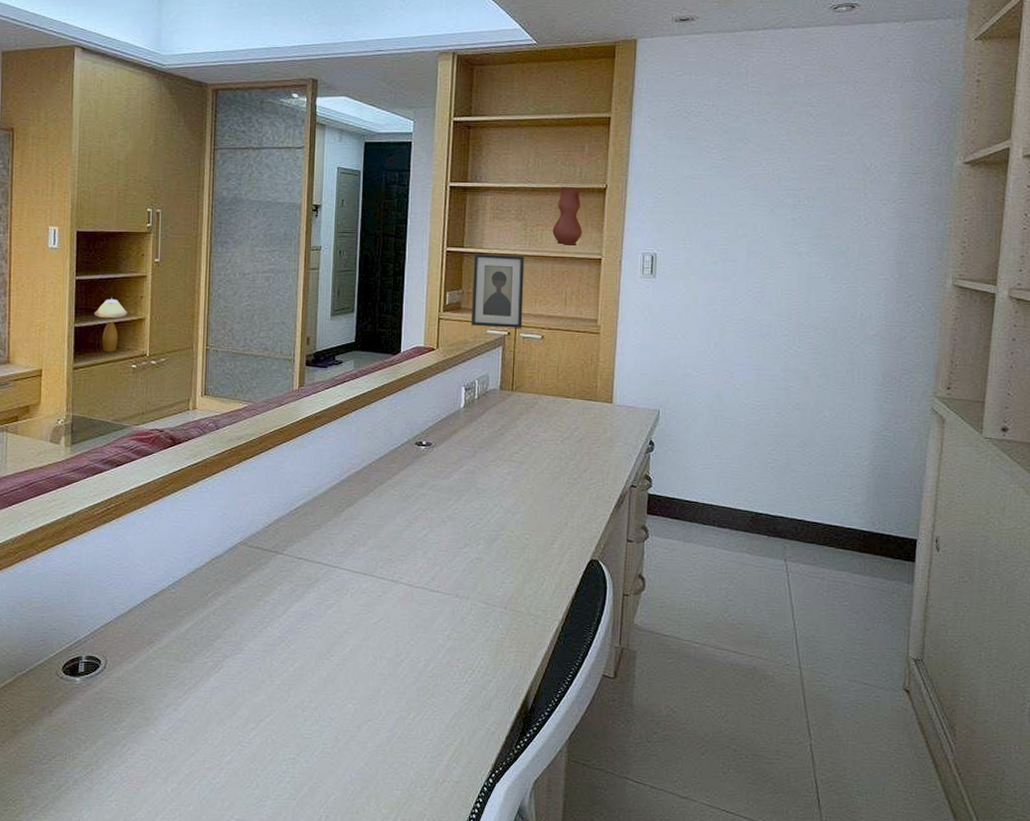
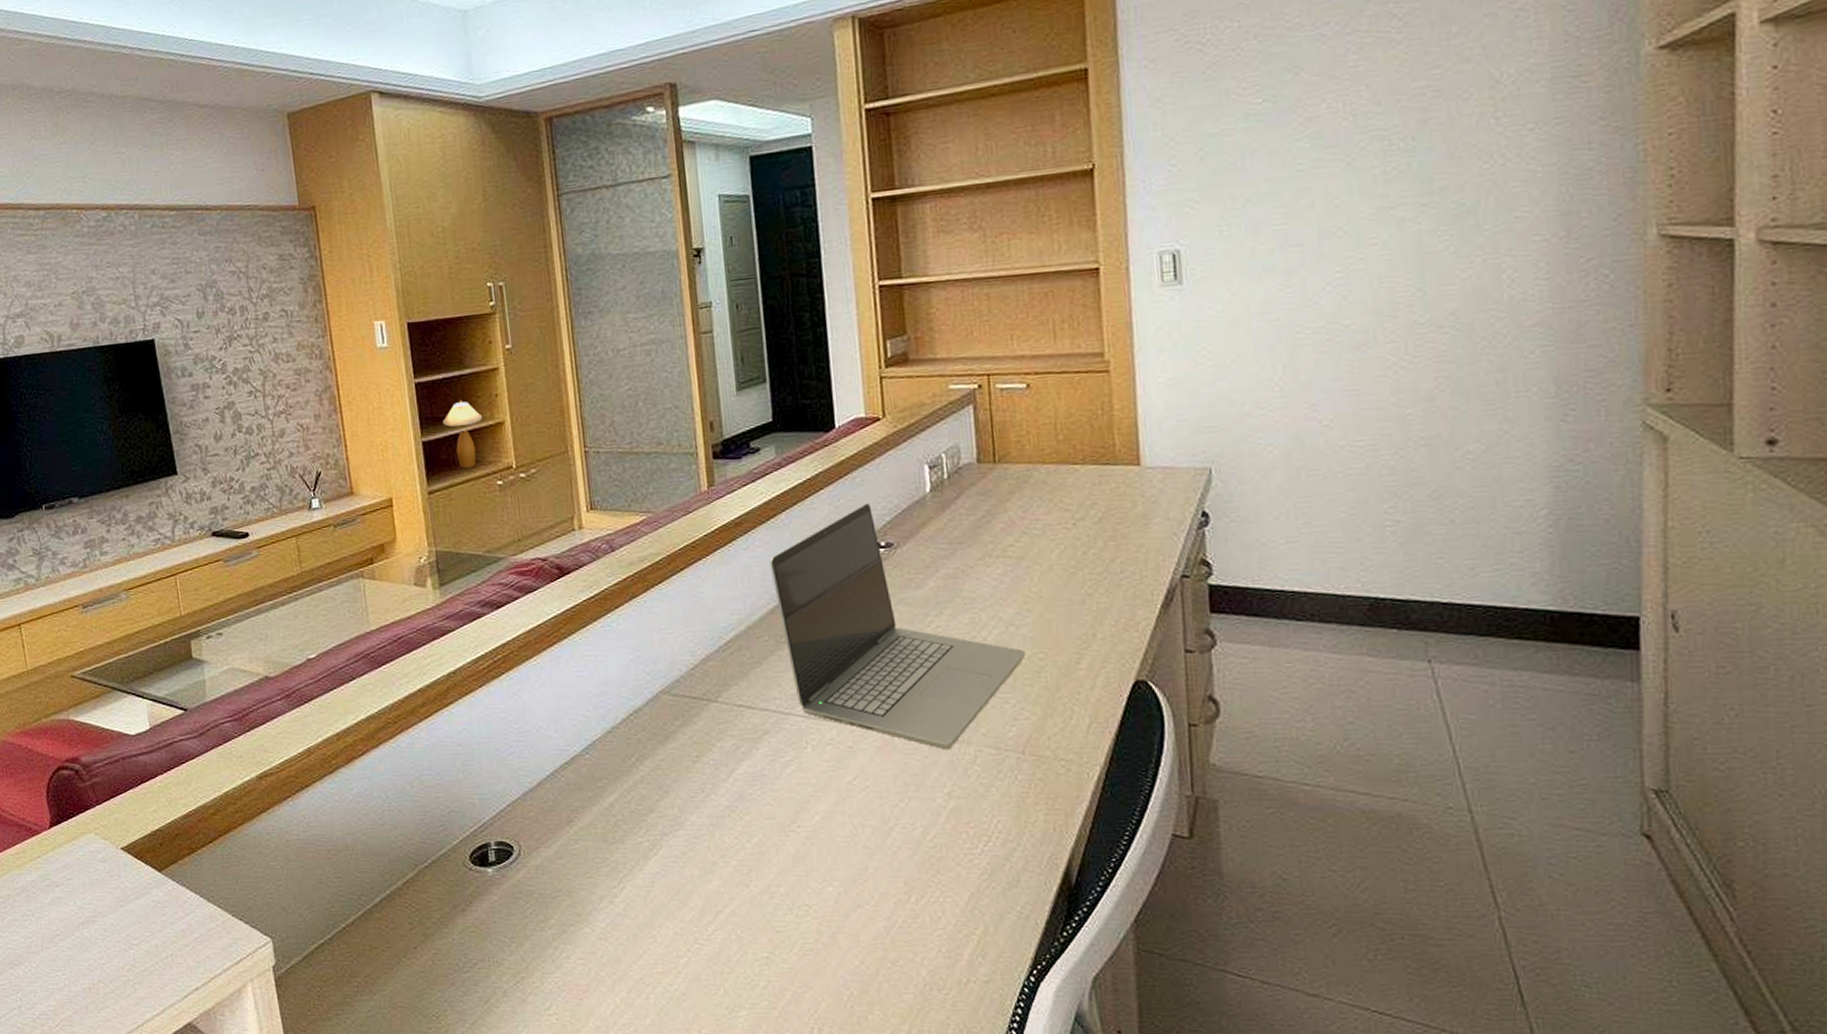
laptop: none [338,411,517,603] -> present [769,503,1026,750]
picture frame: present [471,254,525,328] -> none [917,278,998,381]
vase: present [552,186,583,245] -> none [1023,174,1067,256]

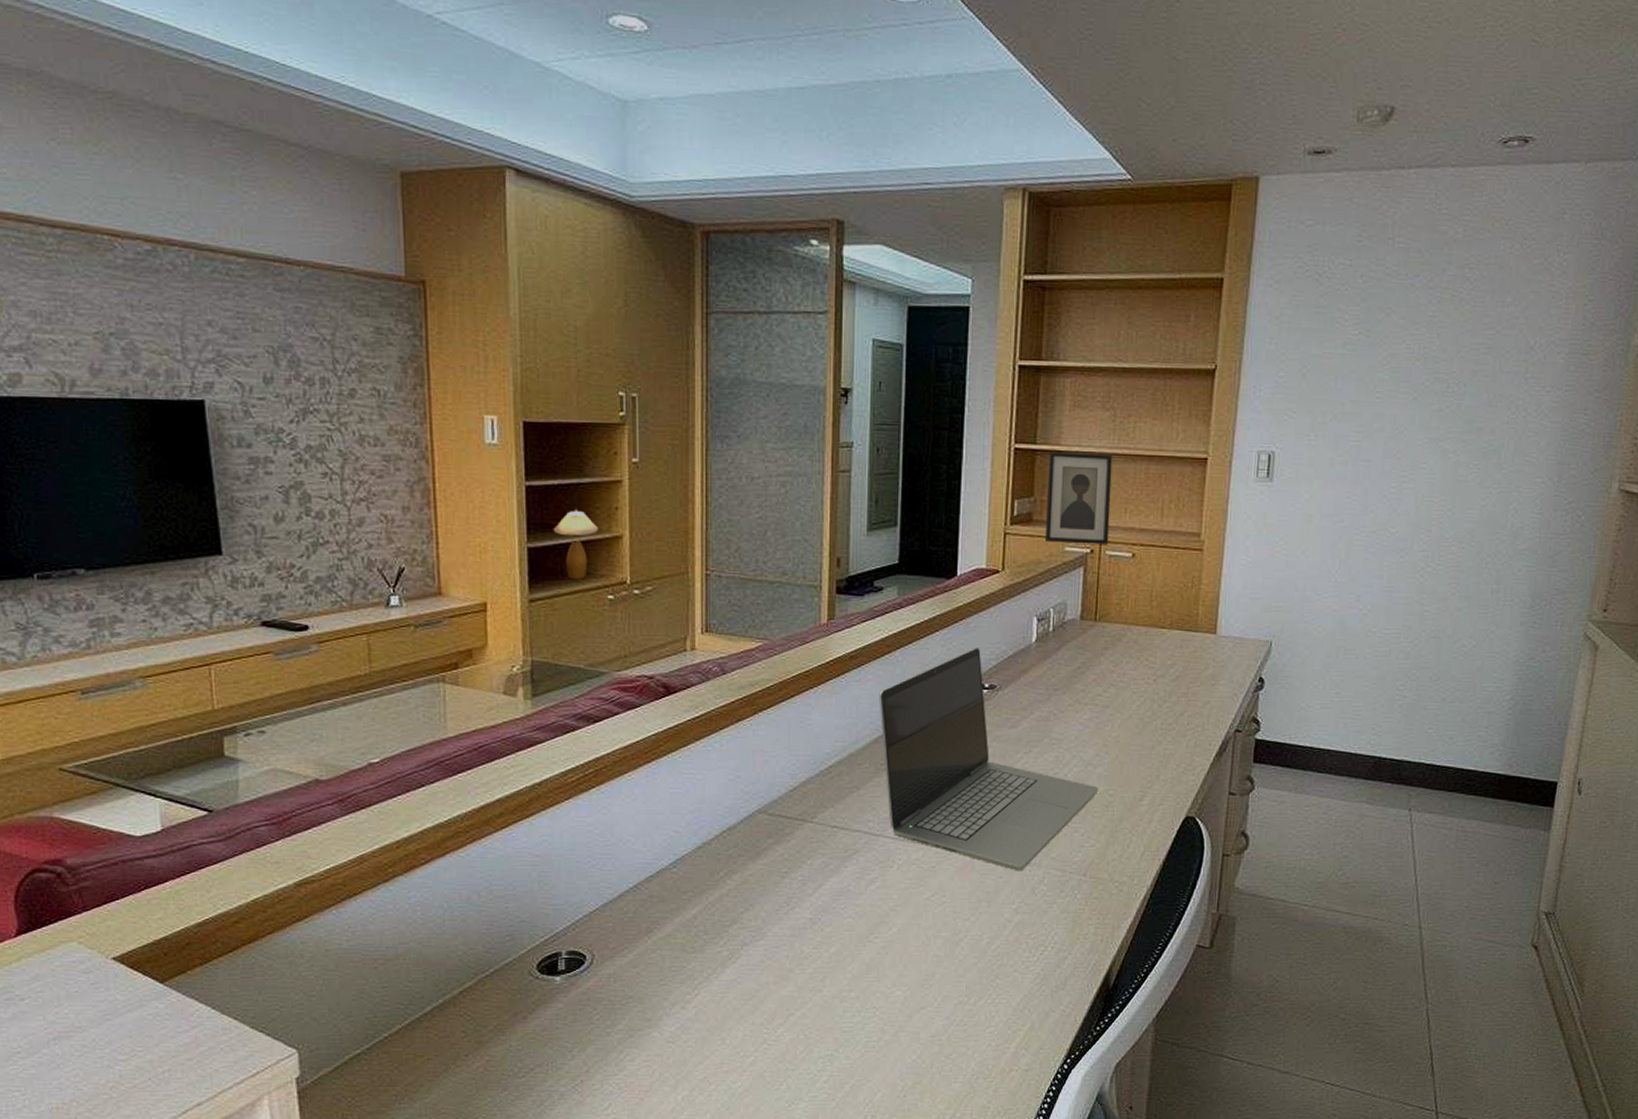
picture frame: none [917,278,998,381] -> present [1046,452,1113,545]

